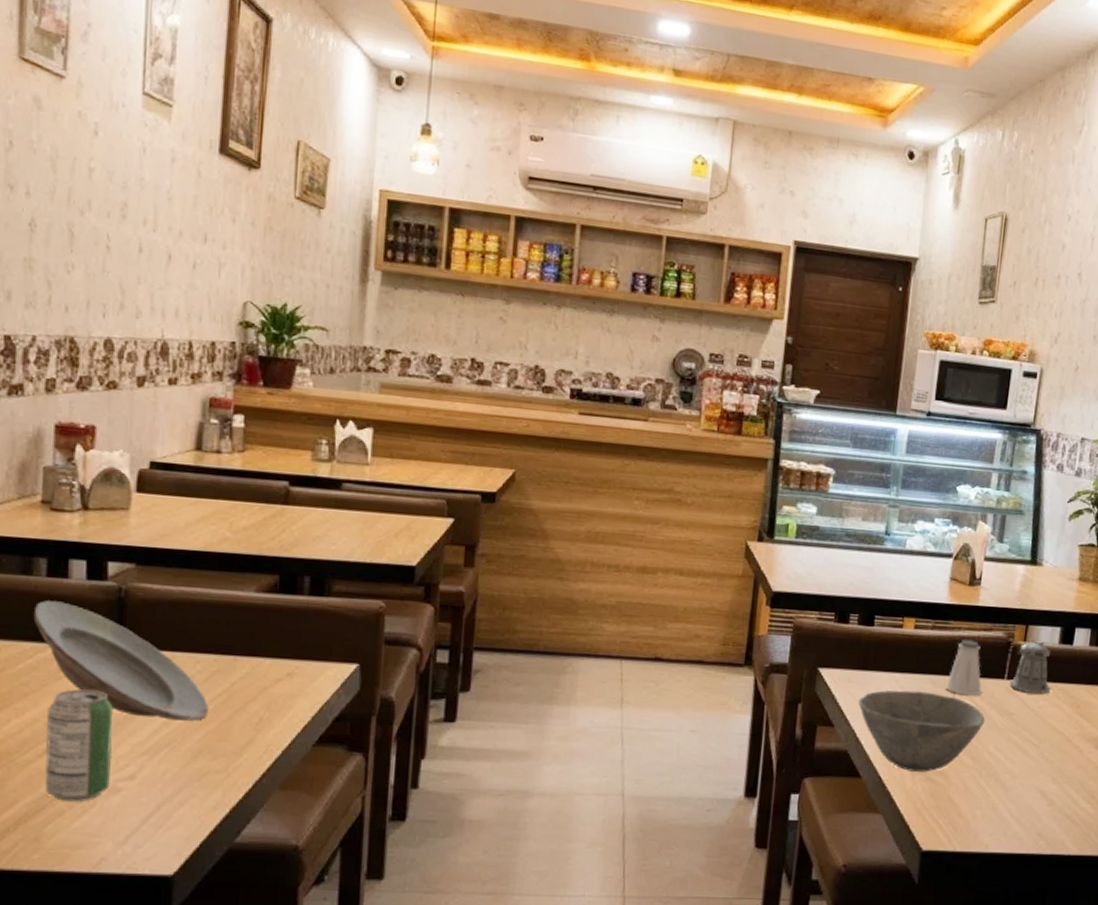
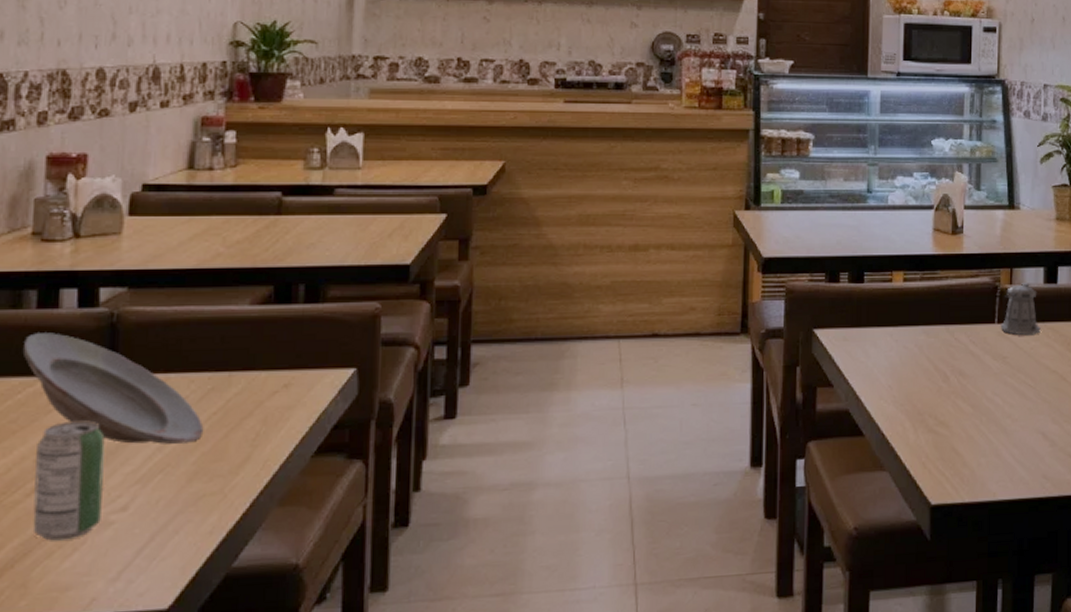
bowl: present [858,690,986,772] -> none [855,343,981,425]
saltshaker: present [946,639,982,696] -> none [939,287,974,343]

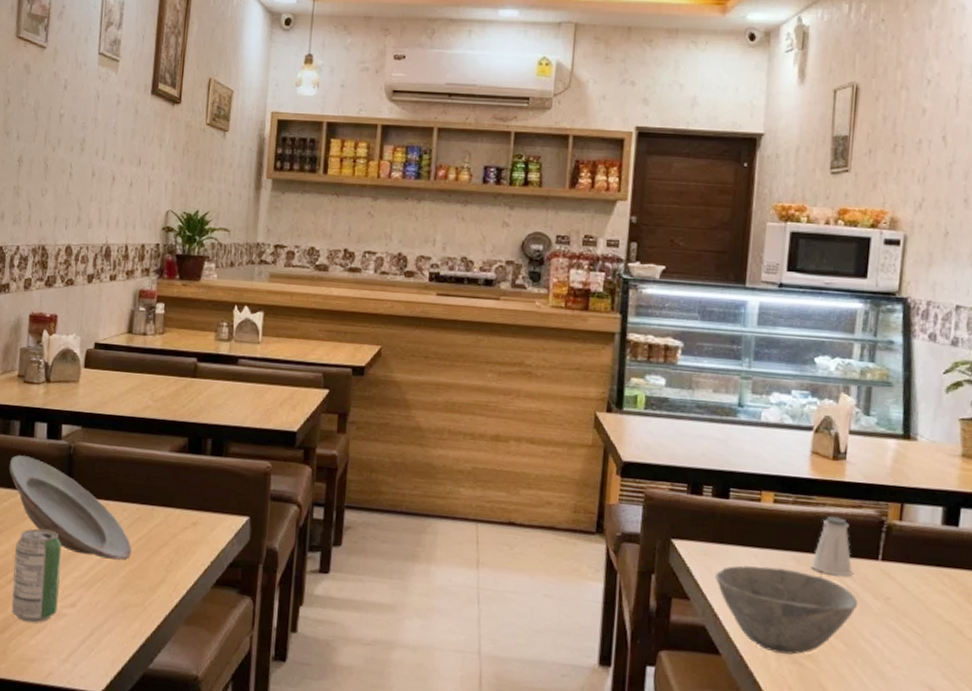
bowl: none [855,343,981,425] -> present [715,565,859,655]
saltshaker: none [939,287,974,343] -> present [811,515,852,576]
pepper shaker: present [1000,281,1041,335] -> none [884,520,935,579]

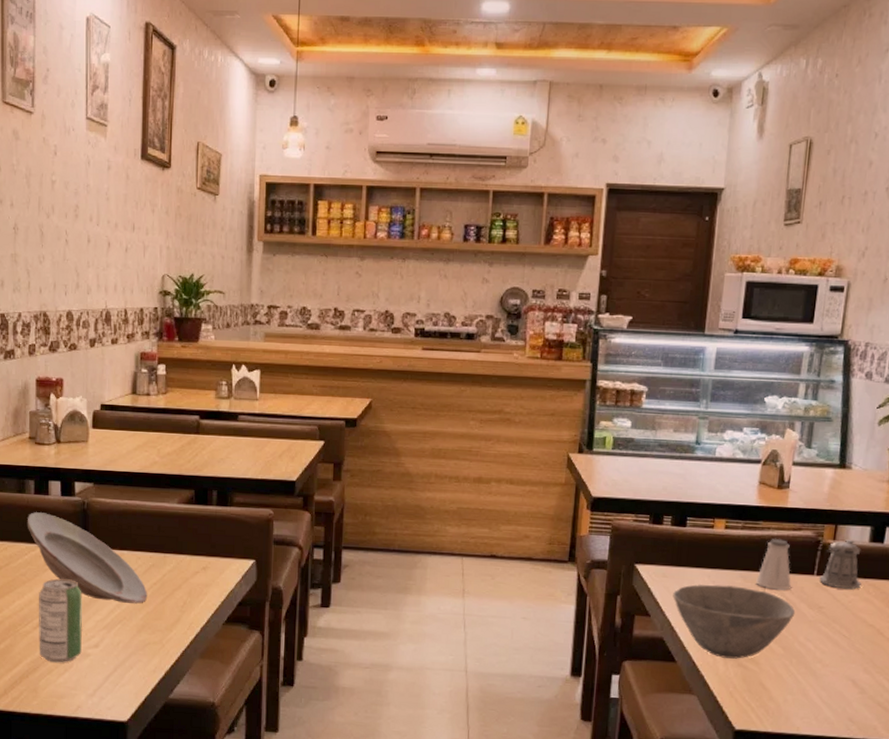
pepper shaker: none [884,520,935,579] -> present [819,538,862,590]

